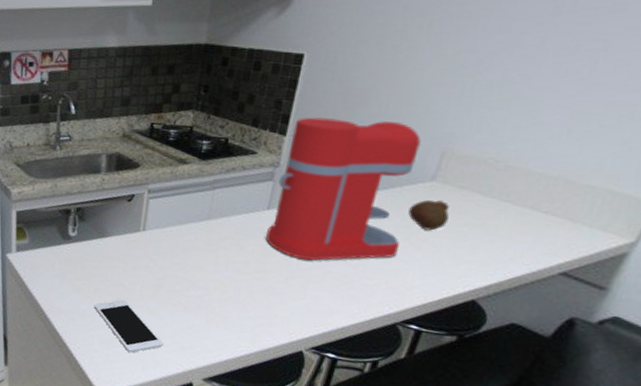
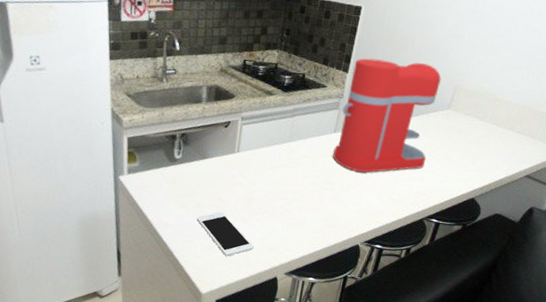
fruit: present [408,199,449,231] -> none [432,123,459,147]

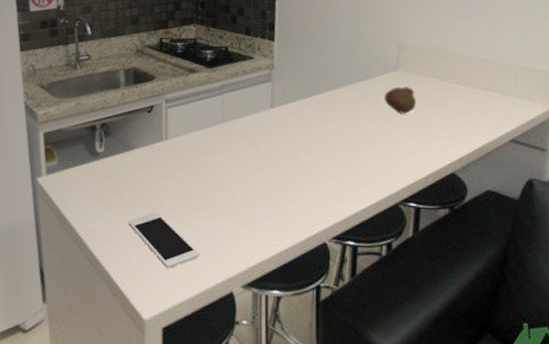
coffee maker: present [333,58,441,173] -> none [274,23,385,152]
fruit: none [432,123,459,147] -> present [384,86,416,114]

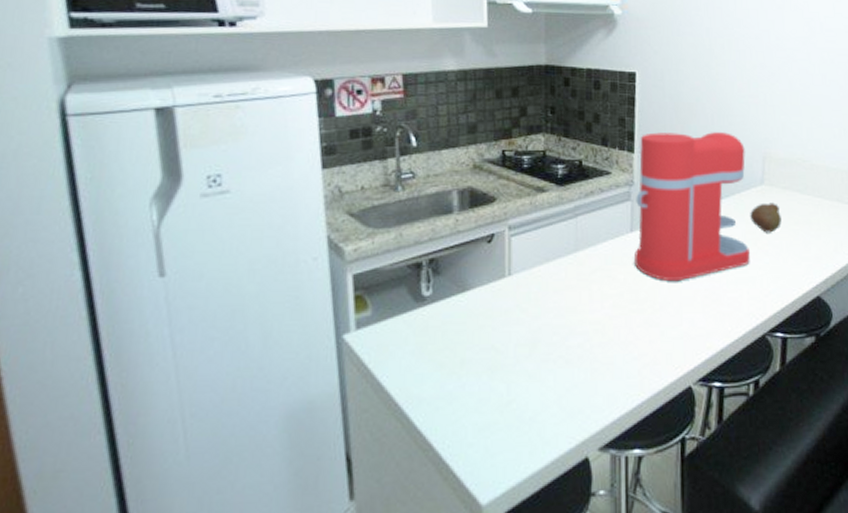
cell phone: present [128,212,201,268] -> none [462,367,550,436]
coffee maker: none [274,23,385,152] -> present [635,132,751,282]

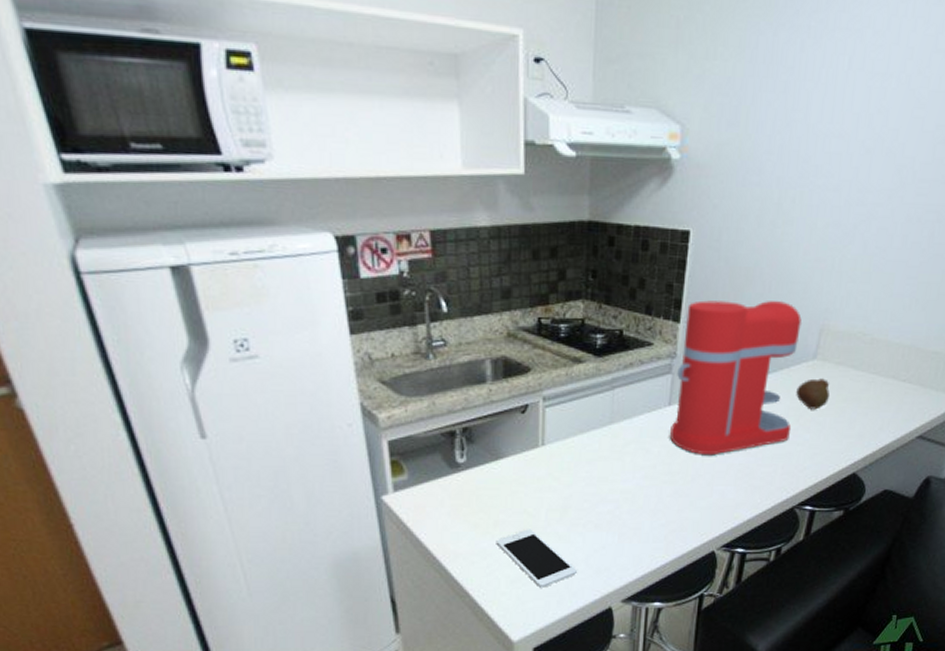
cell phone: none [462,367,550,436] -> present [496,529,578,588]

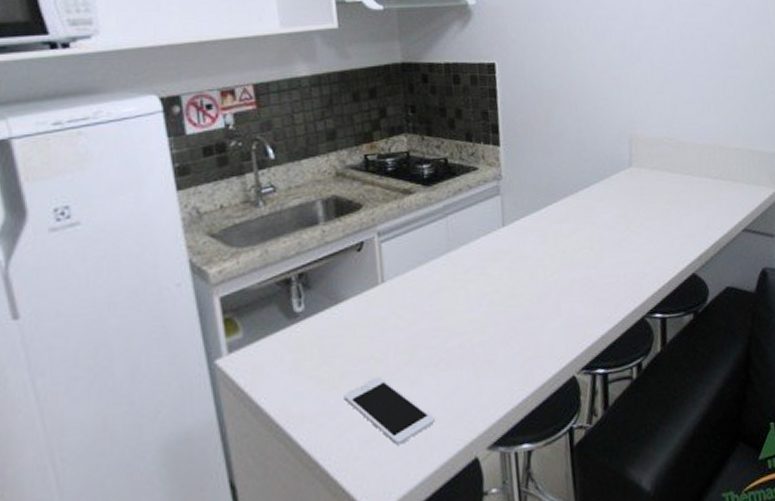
coffee maker: present [670,300,802,456] -> none [504,117,624,273]
fruit: present [796,378,830,410] -> none [620,184,653,215]

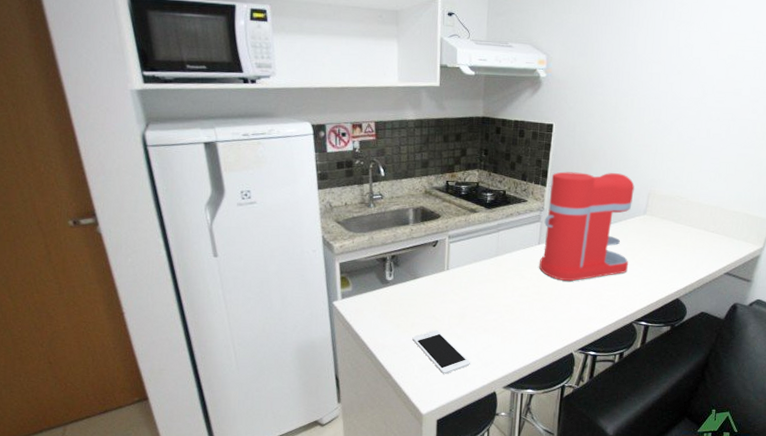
coffee maker: none [504,117,624,273] -> present [539,171,634,282]

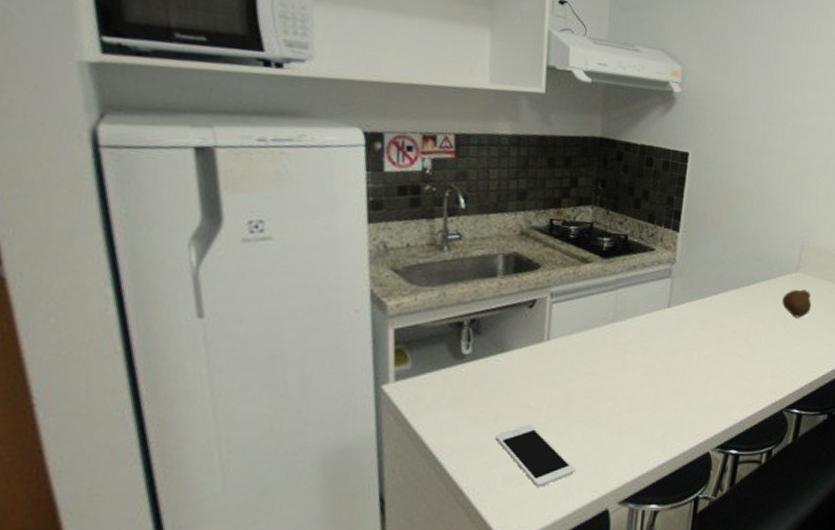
coffee maker: present [539,171,634,282] -> none [669,213,785,357]
fruit: none [632,228,657,251] -> present [782,289,811,318]

